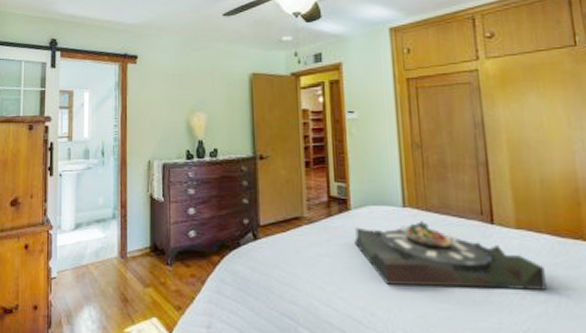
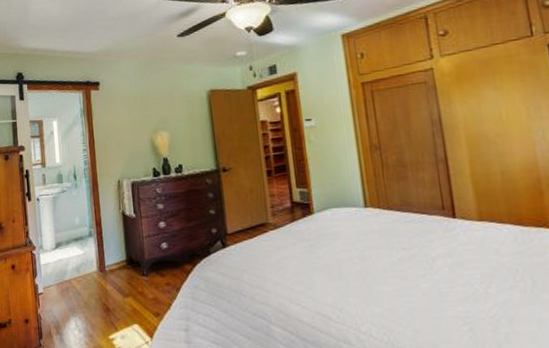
serving tray: present [354,220,547,291] -> none [319,218,512,282]

